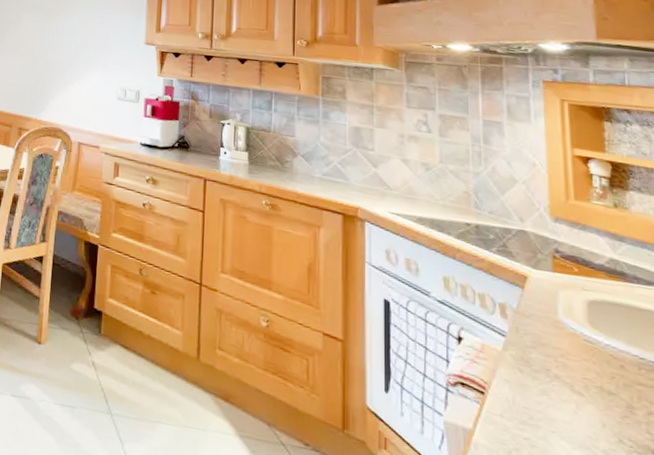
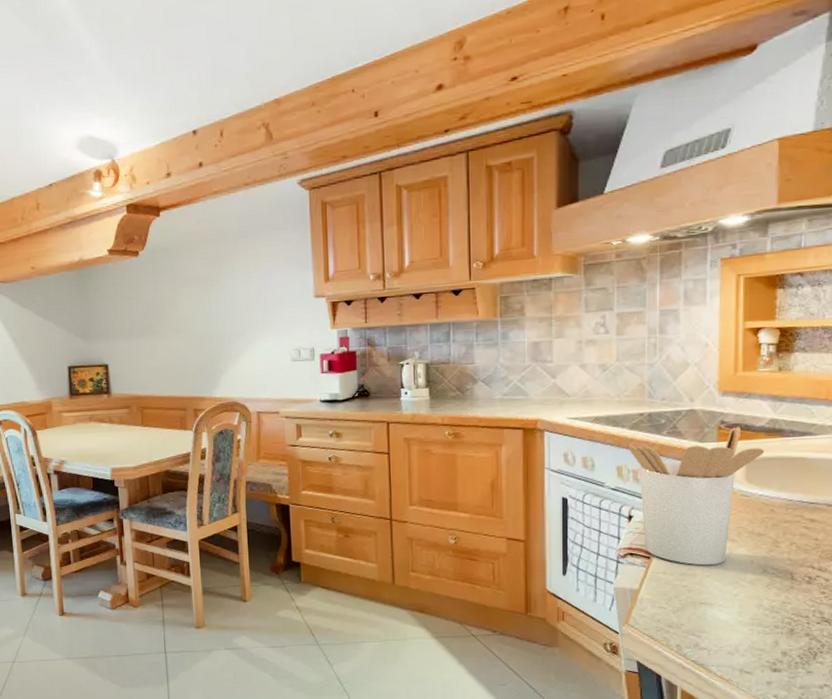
utensil holder: none [455,256,606,420] -> present [628,426,764,566]

